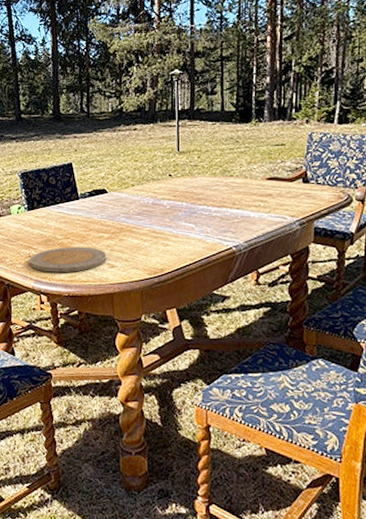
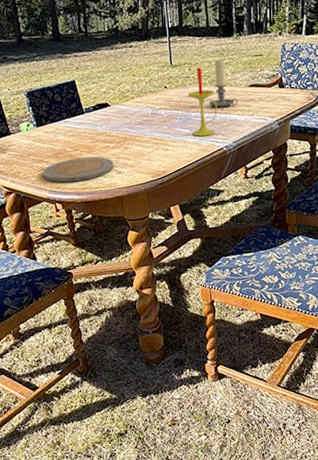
candle: none [195,155,228,233] -> present [188,67,217,136]
candle holder: none [219,147,254,202] -> present [209,59,239,108]

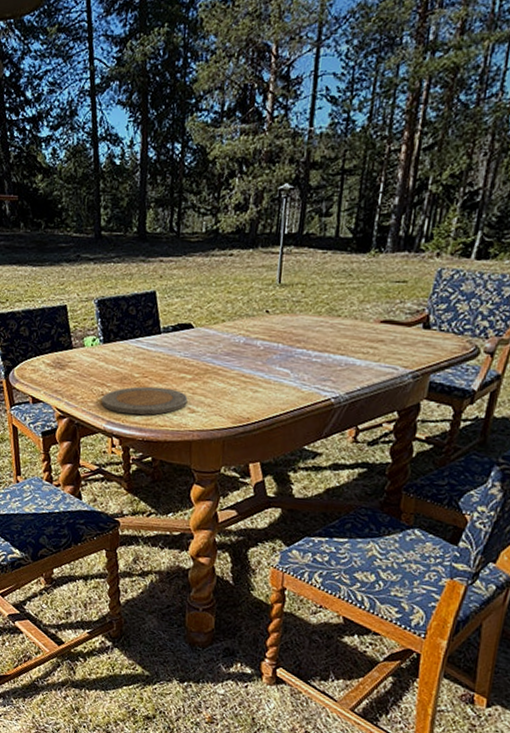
candle: present [188,67,217,136] -> none [292,290,332,381]
candle holder: present [209,59,239,108] -> none [321,281,363,347]

